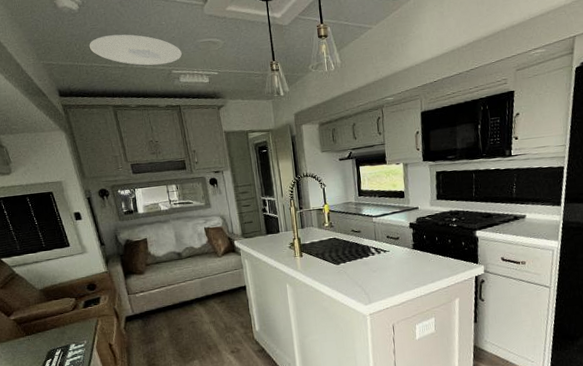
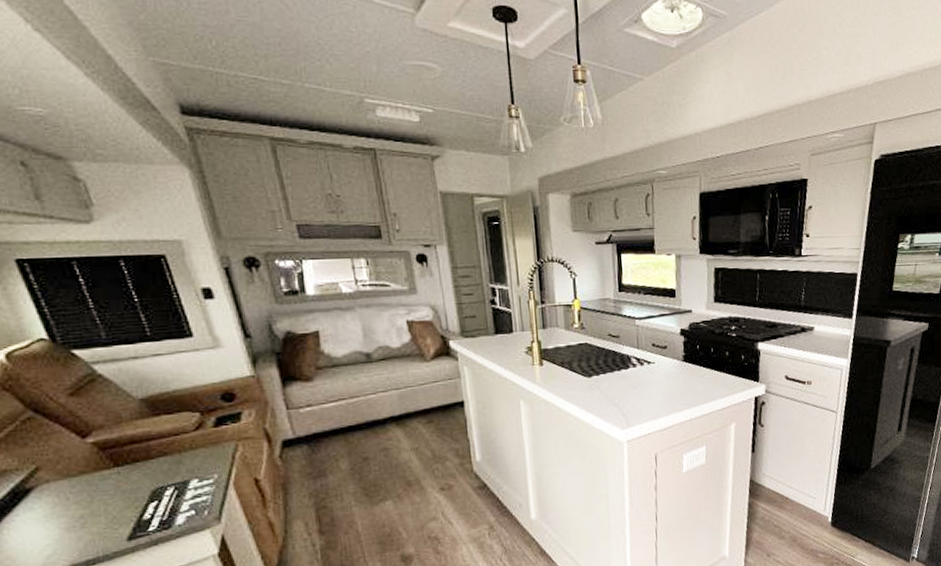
ceiling light: present [89,34,182,66] -> none [232,34,380,88]

